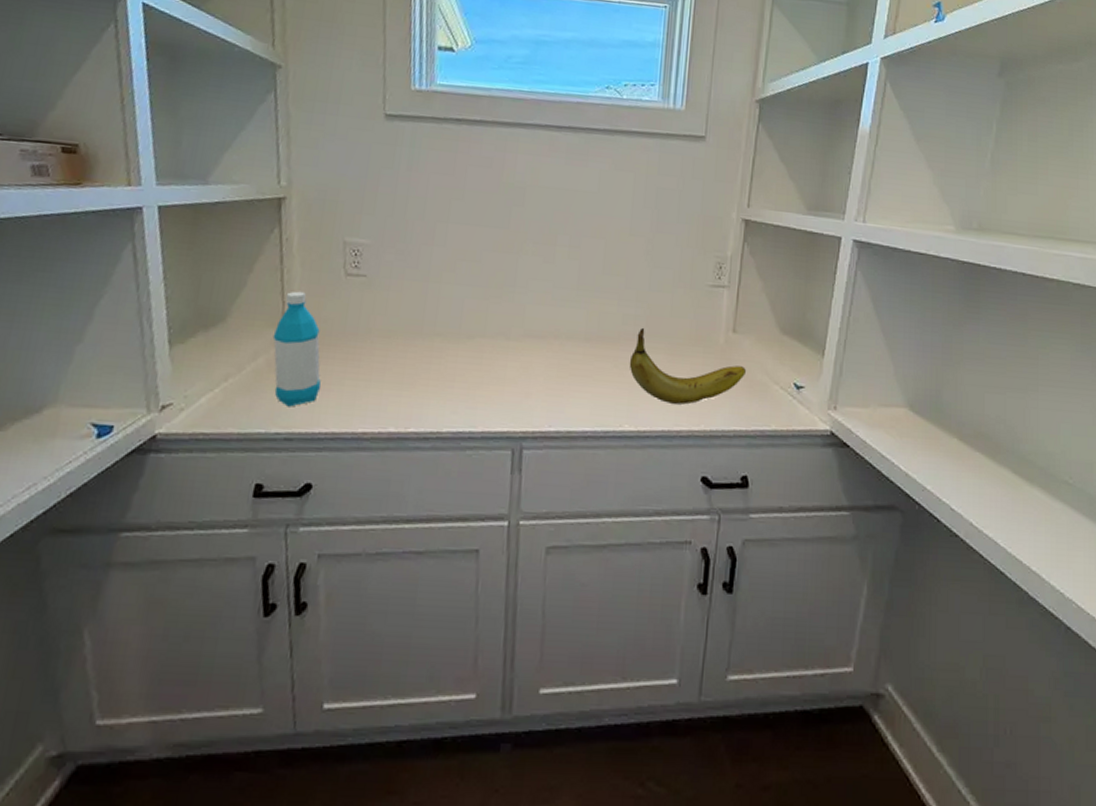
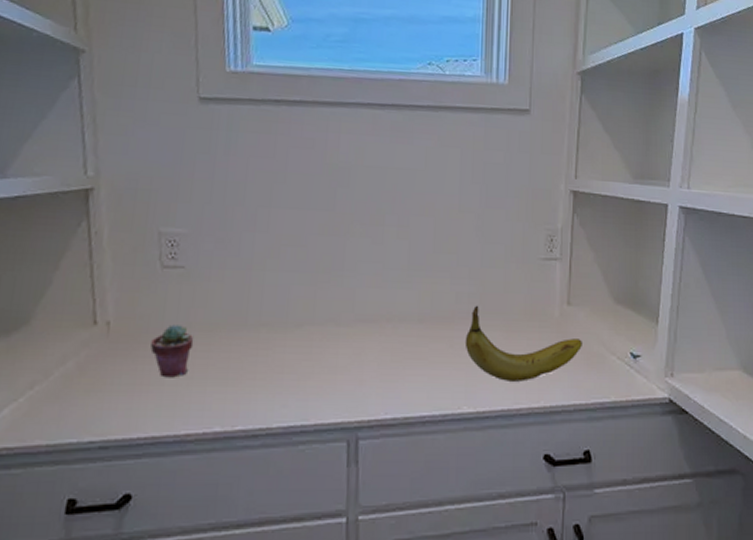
water bottle: present [272,291,322,407] -> none [83,287,139,413]
potted succulent: none [333,329,373,379] -> present [150,325,194,378]

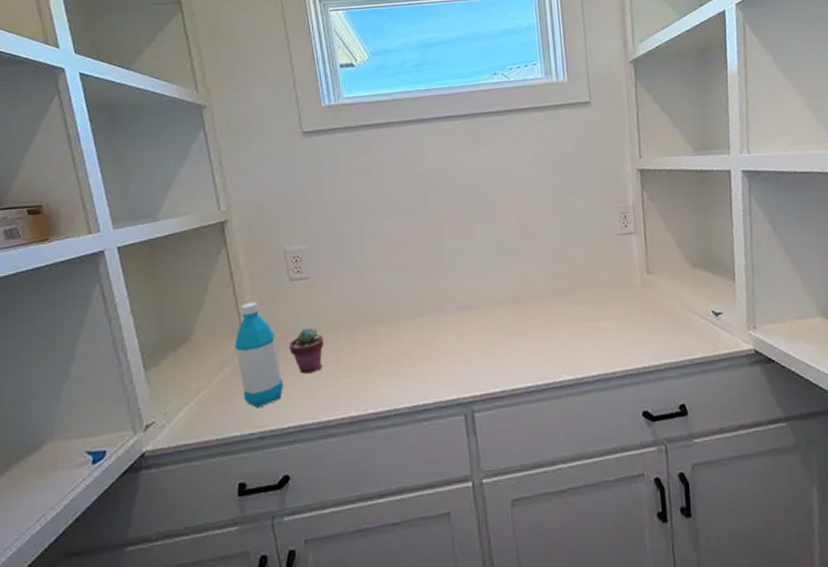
water bottle: none [83,287,139,413] -> present [234,302,284,408]
banana: present [464,305,582,382] -> none [557,283,666,349]

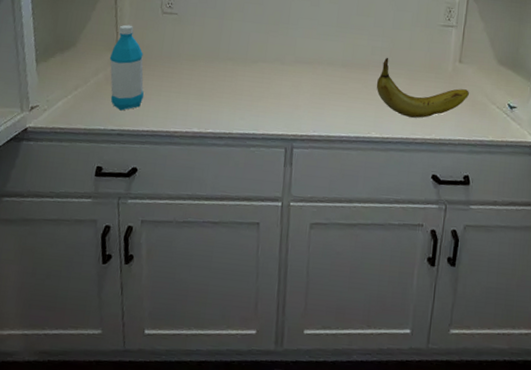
potted succulent: present [289,328,324,374] -> none [153,54,182,91]
banana: none [557,283,666,349] -> present [376,57,469,118]

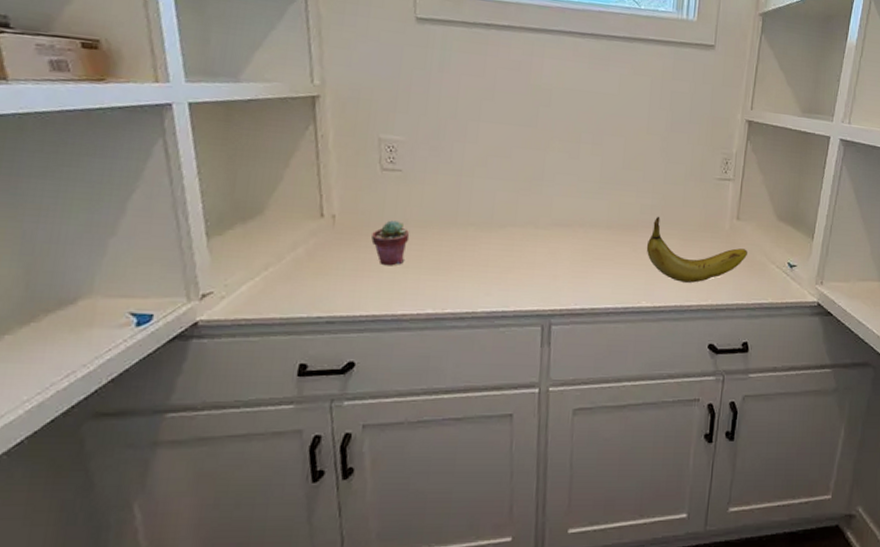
water bottle: present [109,24,145,111] -> none [311,185,361,293]
potted succulent: none [153,54,182,91] -> present [371,220,410,266]

